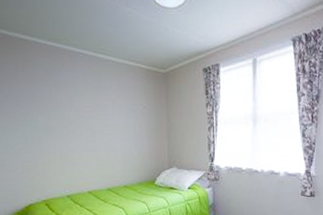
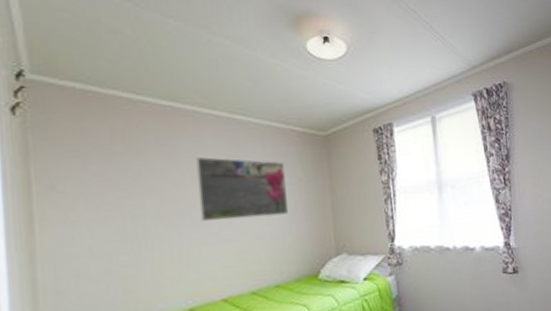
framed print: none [71,87,136,135] -> present [196,157,289,222]

